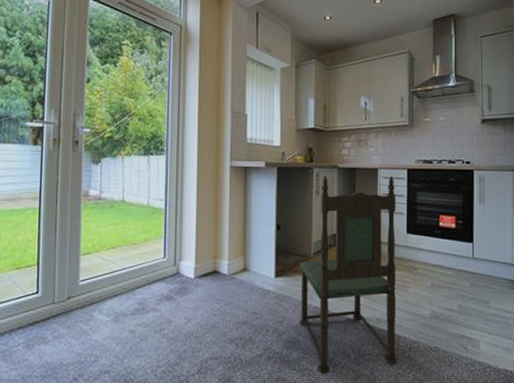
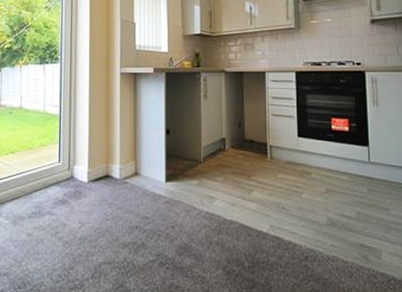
dining chair: present [300,176,397,375] -> none [190,79,293,283]

